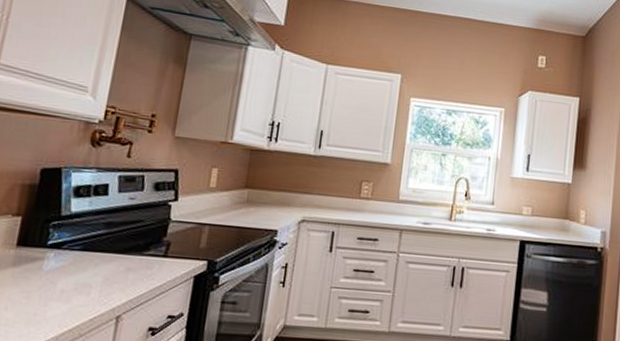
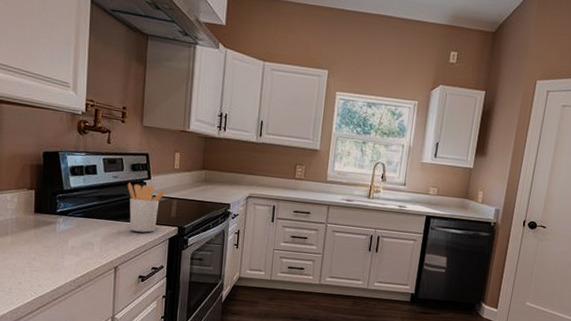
utensil holder: none [143,204,195,269] -> present [127,182,165,233]

